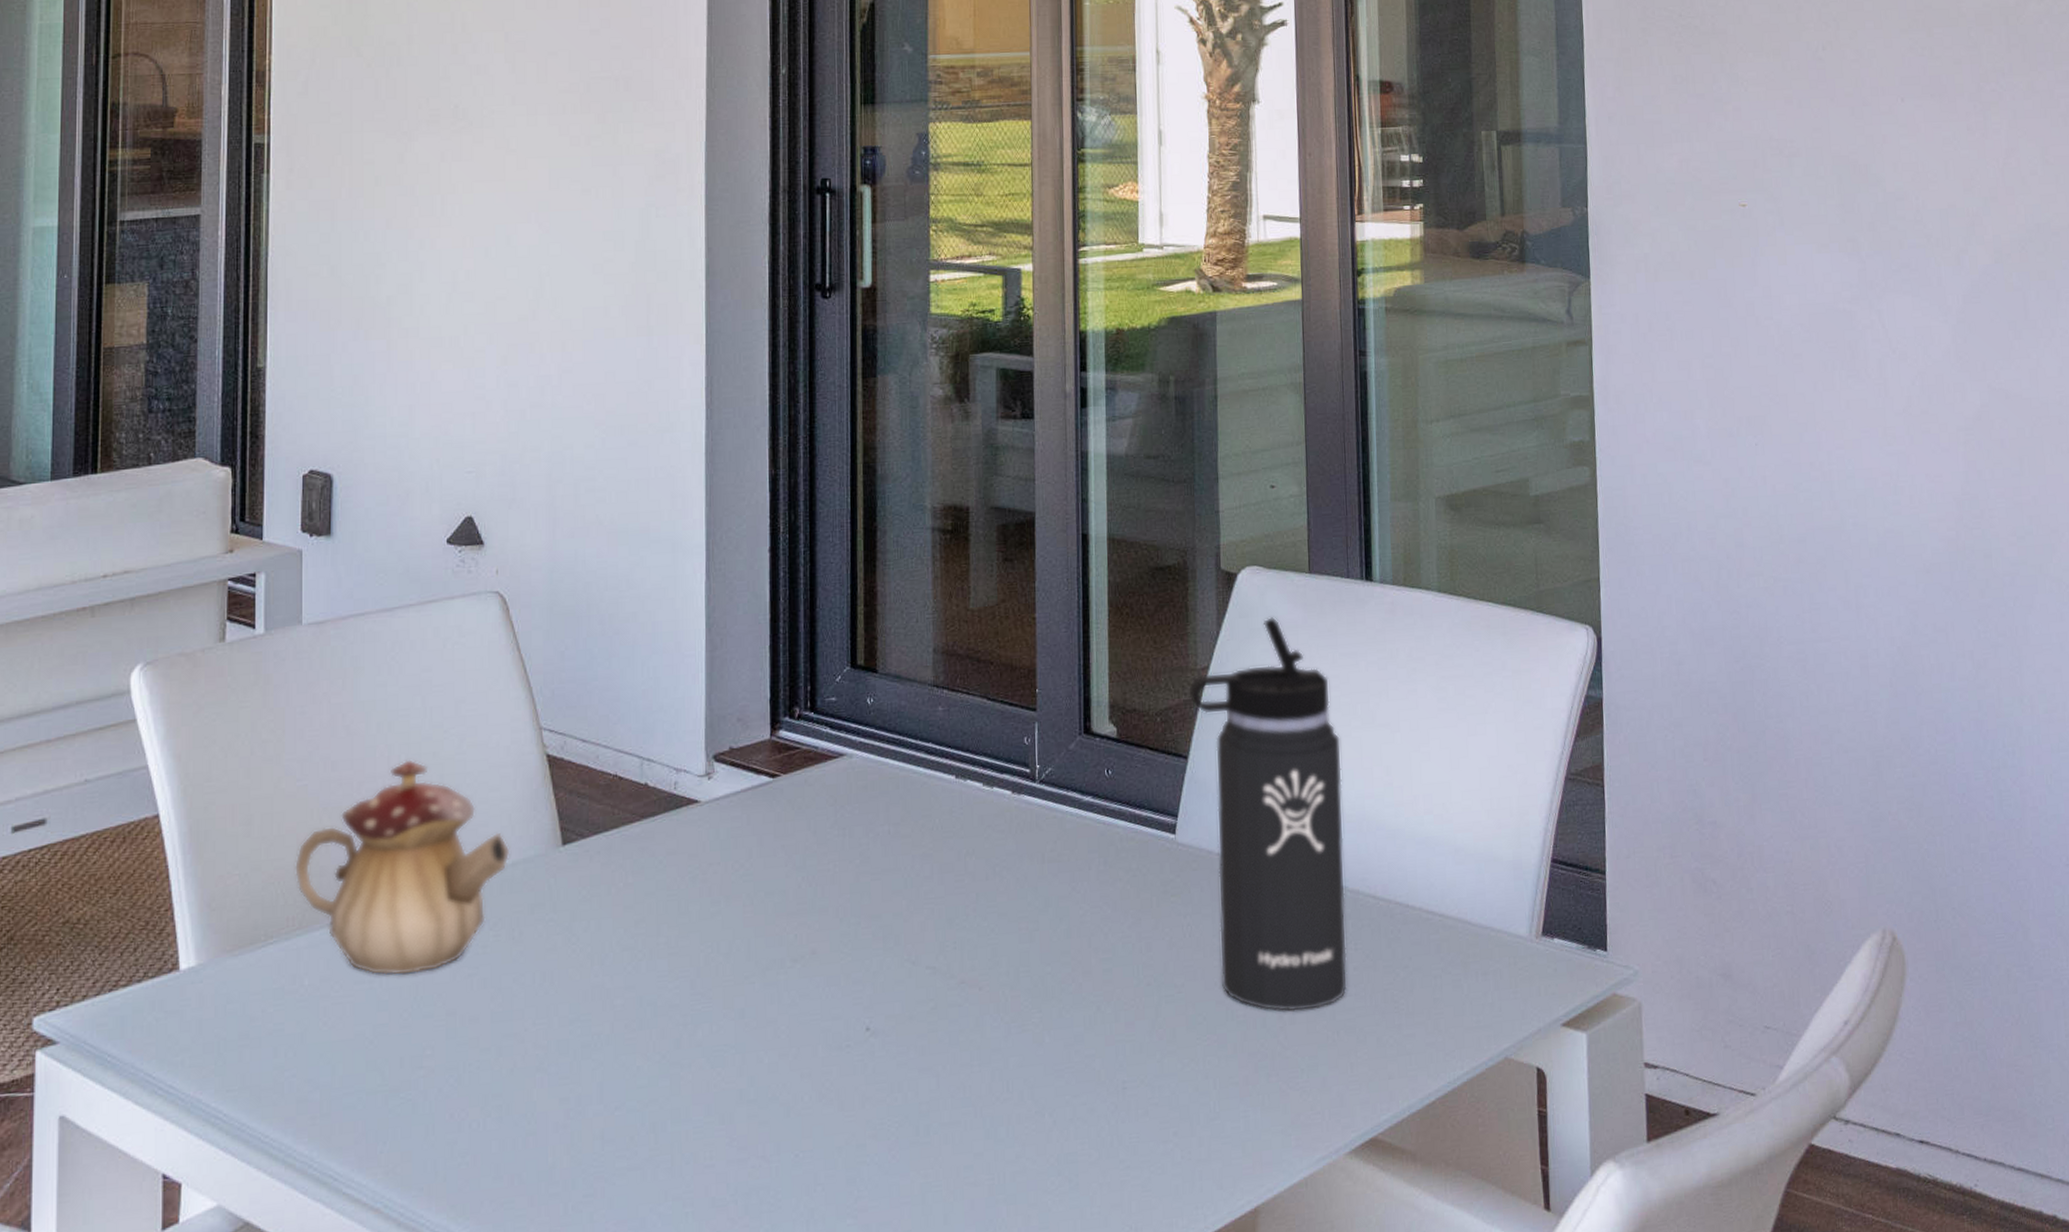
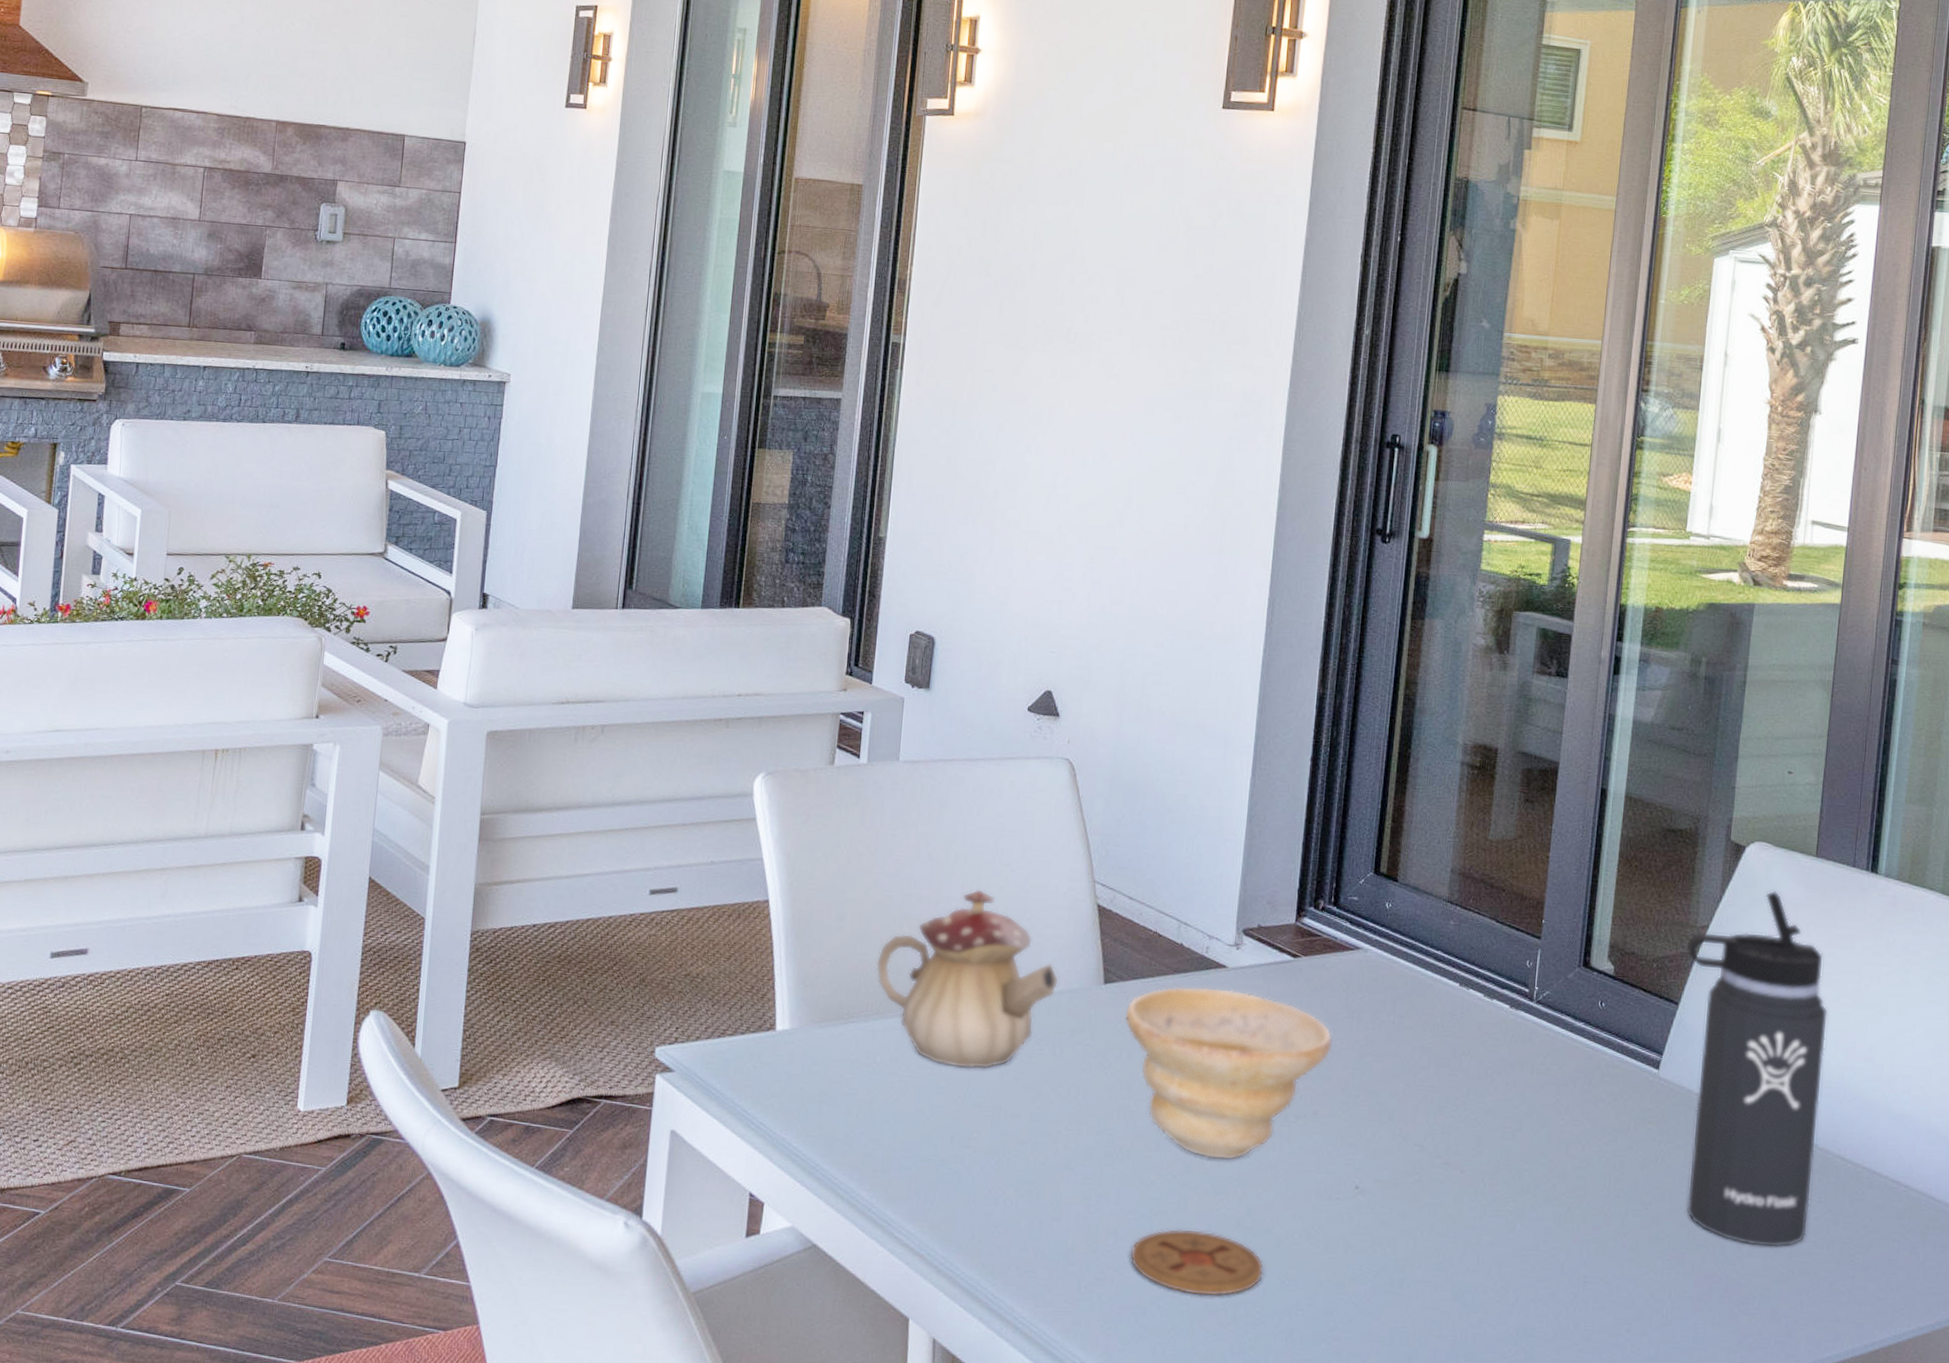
bowl: none [589,826,825,1028] -> present [1125,986,1333,1161]
coaster: none [621,1113,775,1193] -> present [1130,1228,1265,1297]

